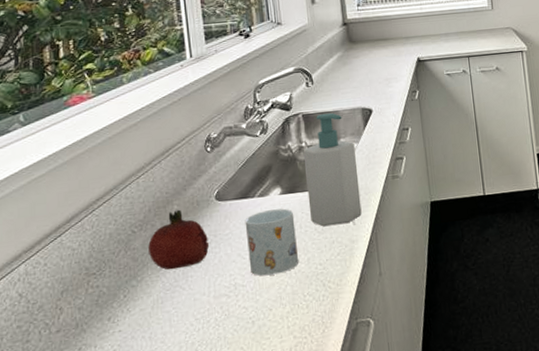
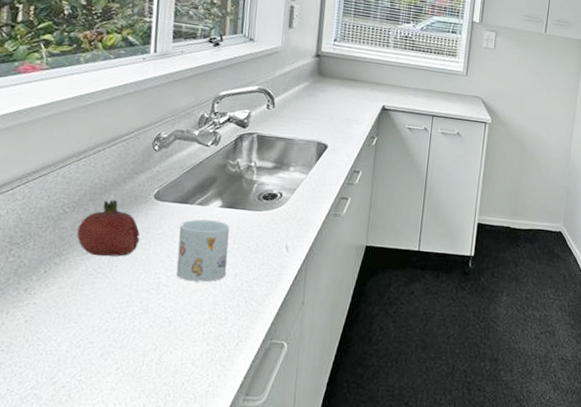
soap bottle: present [303,112,362,227] -> none [245,138,303,249]

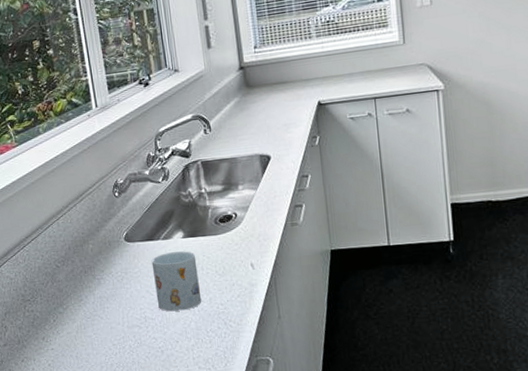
fruit: present [77,199,140,257] -> none [70,248,122,301]

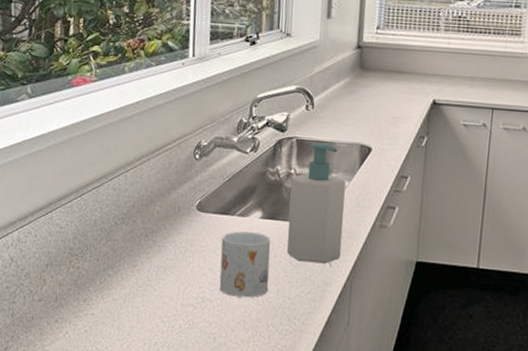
soap bottle: none [202,159,261,270] -> present [287,142,346,264]

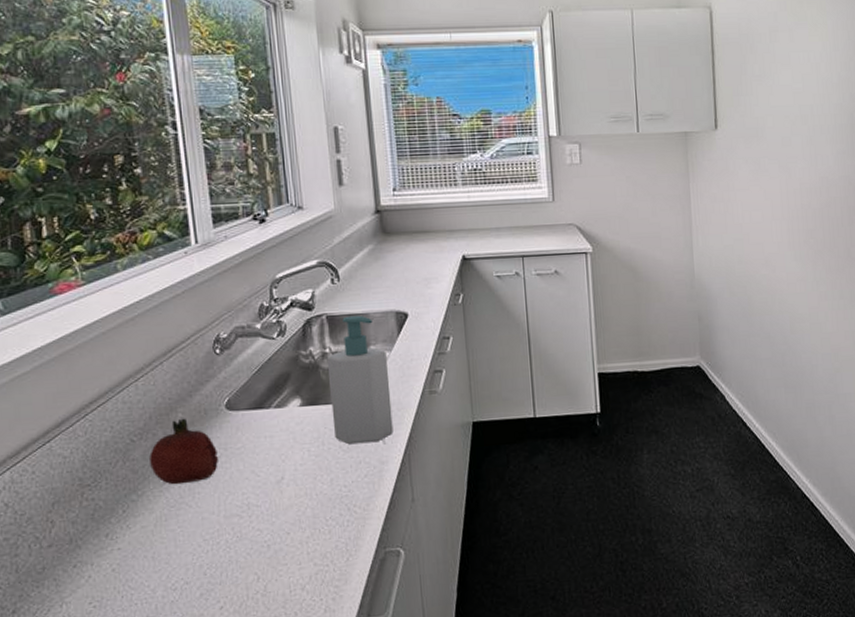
fruit: none [127,211,185,269] -> present [149,418,219,485]
mug: present [219,231,271,298] -> none [259,422,321,497]

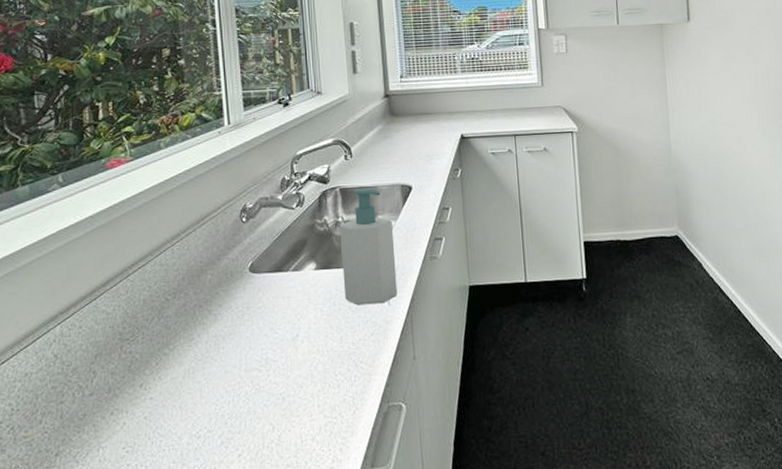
fruit: present [149,418,219,485] -> none [181,279,242,340]

